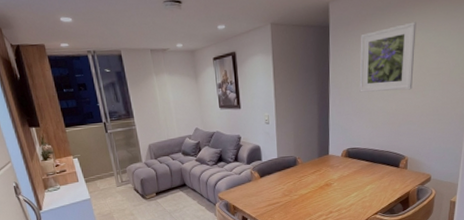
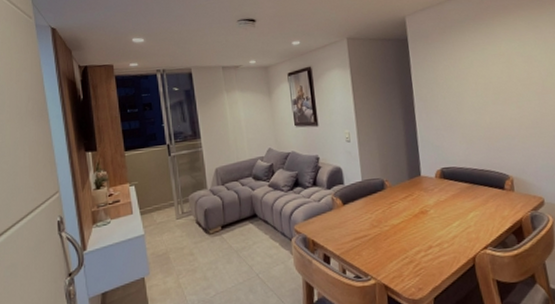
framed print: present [359,22,416,93] -> none [441,32,505,105]

